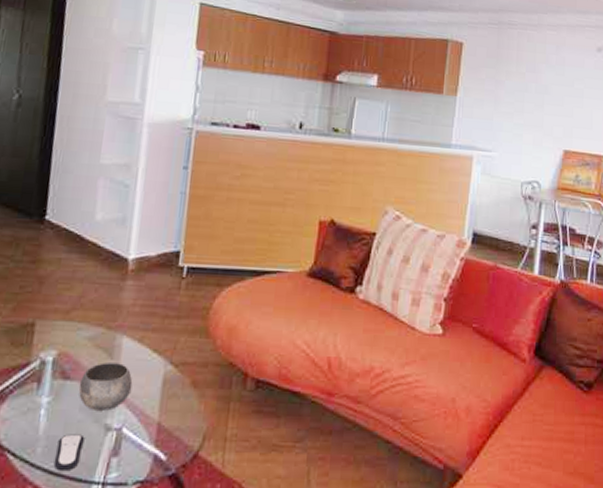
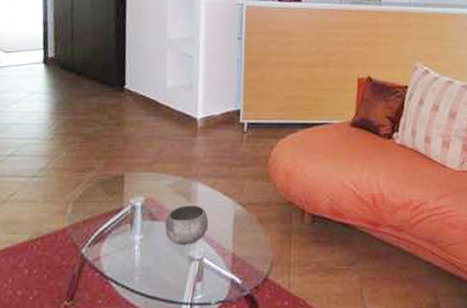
remote control: present [53,434,85,472] -> none [149,265,173,295]

